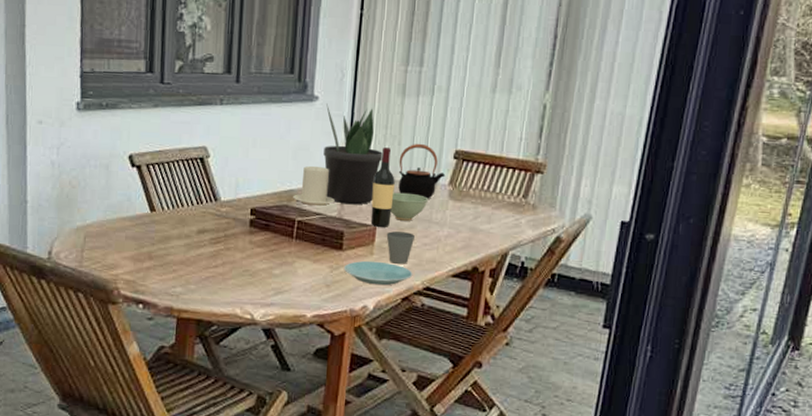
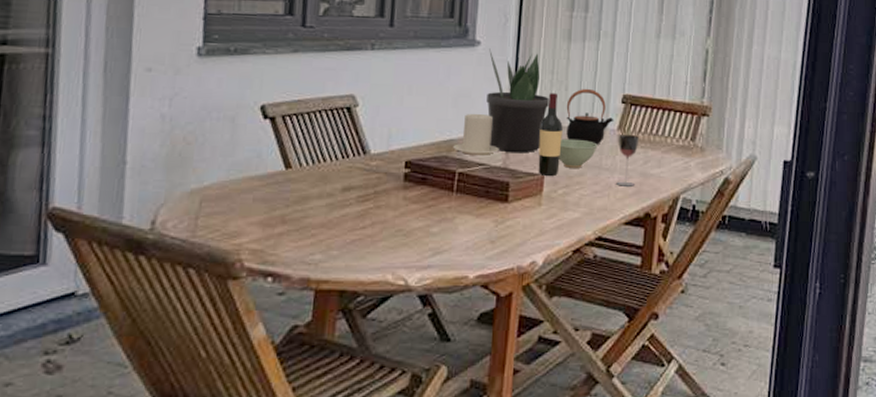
plate: present [343,260,413,286] -> none [509,212,584,238]
cup: present [386,231,415,264] -> none [555,180,584,214]
wineglass: none [445,190,471,241] -> present [616,135,640,186]

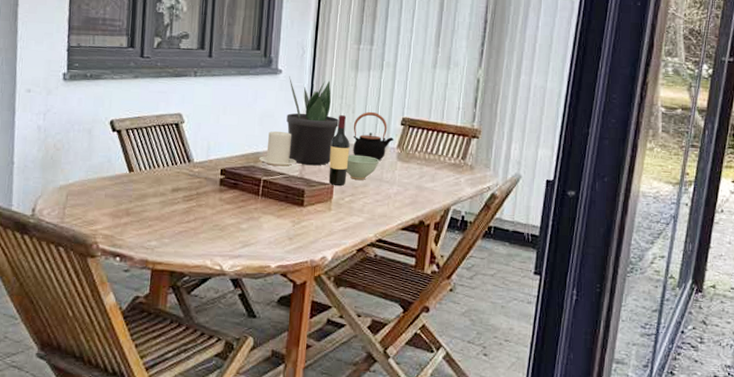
wineglass: present [616,135,640,186] -> none [395,152,416,198]

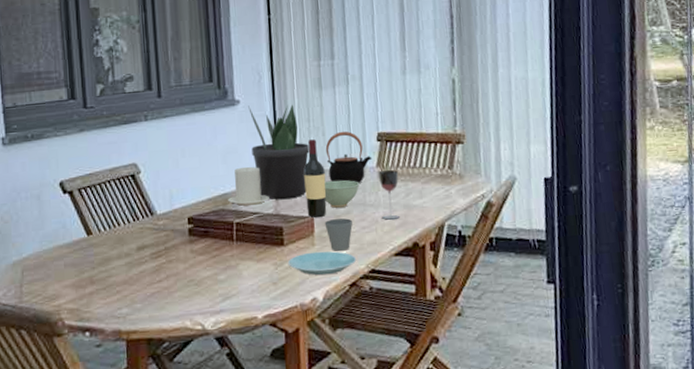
plate: none [304,215,367,238] -> present [287,251,357,276]
cup: none [342,189,368,219] -> present [324,218,353,251]
wineglass: none [395,152,416,198] -> present [379,170,399,220]

